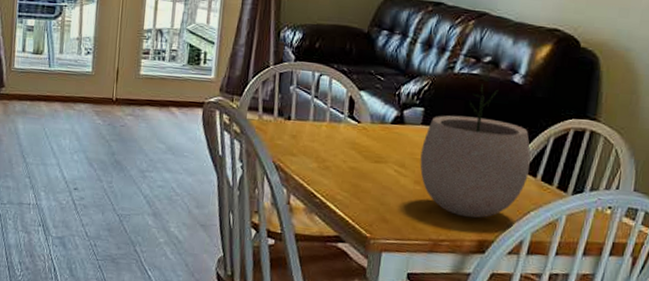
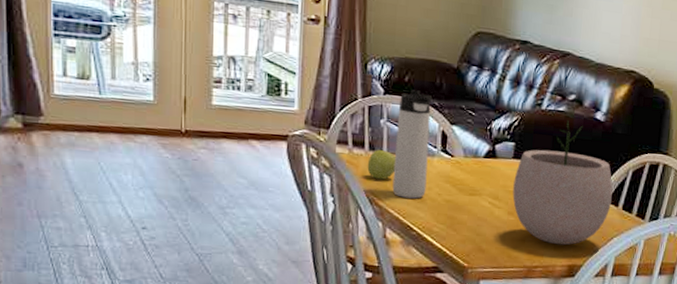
apple: none [275,115,304,146] -> present [367,149,397,180]
thermos bottle: none [298,56,342,166] -> present [392,90,433,199]

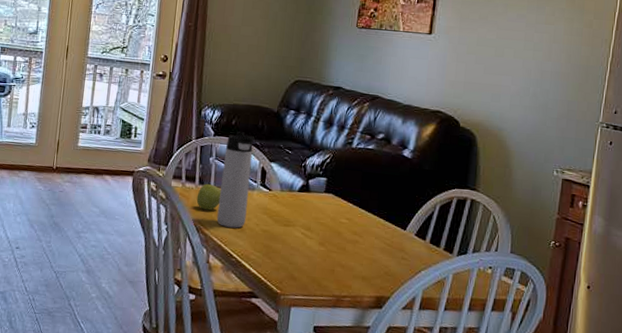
plant pot: present [512,120,613,245] -> none [323,157,420,277]

